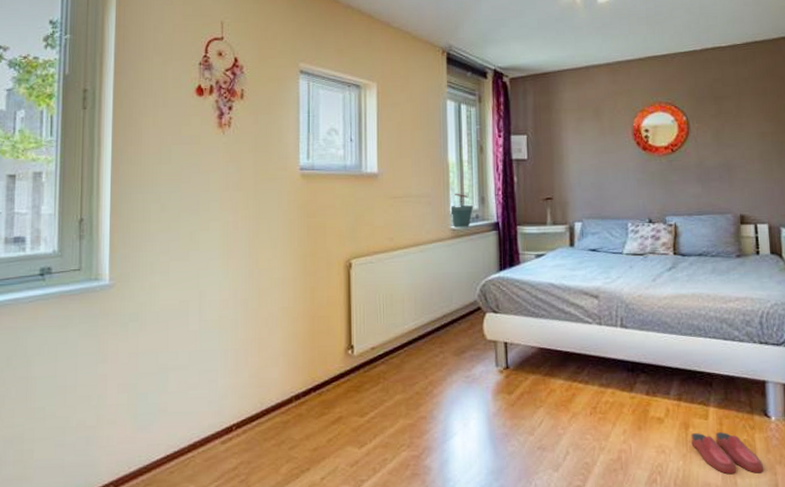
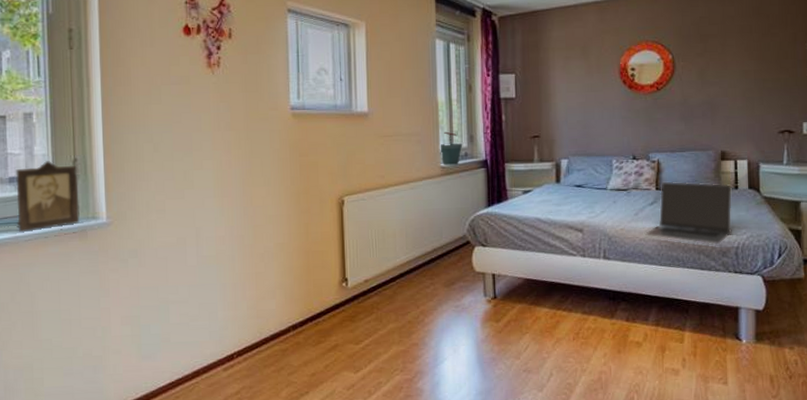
photo frame: none [18,221,84,295] -> present [15,161,80,233]
laptop: none [663,245,755,313] -> present [644,181,732,245]
slippers: present [691,432,763,475] -> none [667,354,733,392]

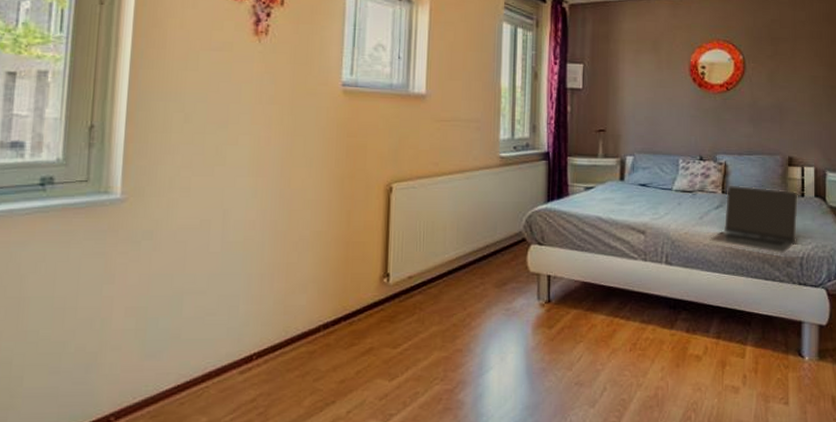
photo frame: present [15,161,80,233] -> none [13,126,94,206]
flowerpot: present [439,131,463,166] -> none [499,119,525,157]

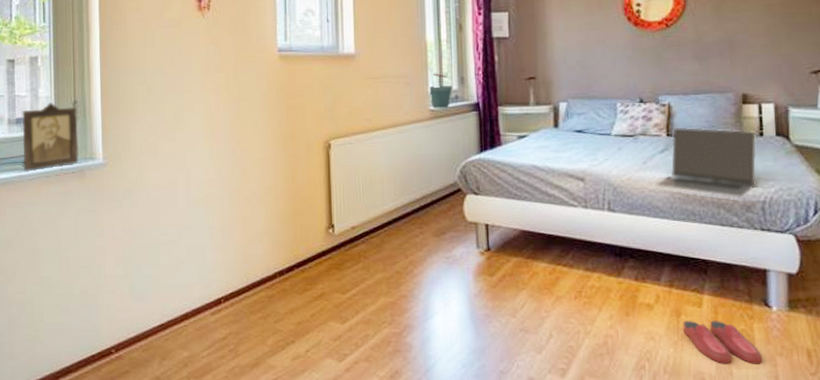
photo frame: none [13,126,94,206] -> present [22,103,79,172]
flowerpot: none [499,119,525,157] -> present [428,73,453,109]
slippers: none [727,371,794,413] -> present [683,321,762,364]

